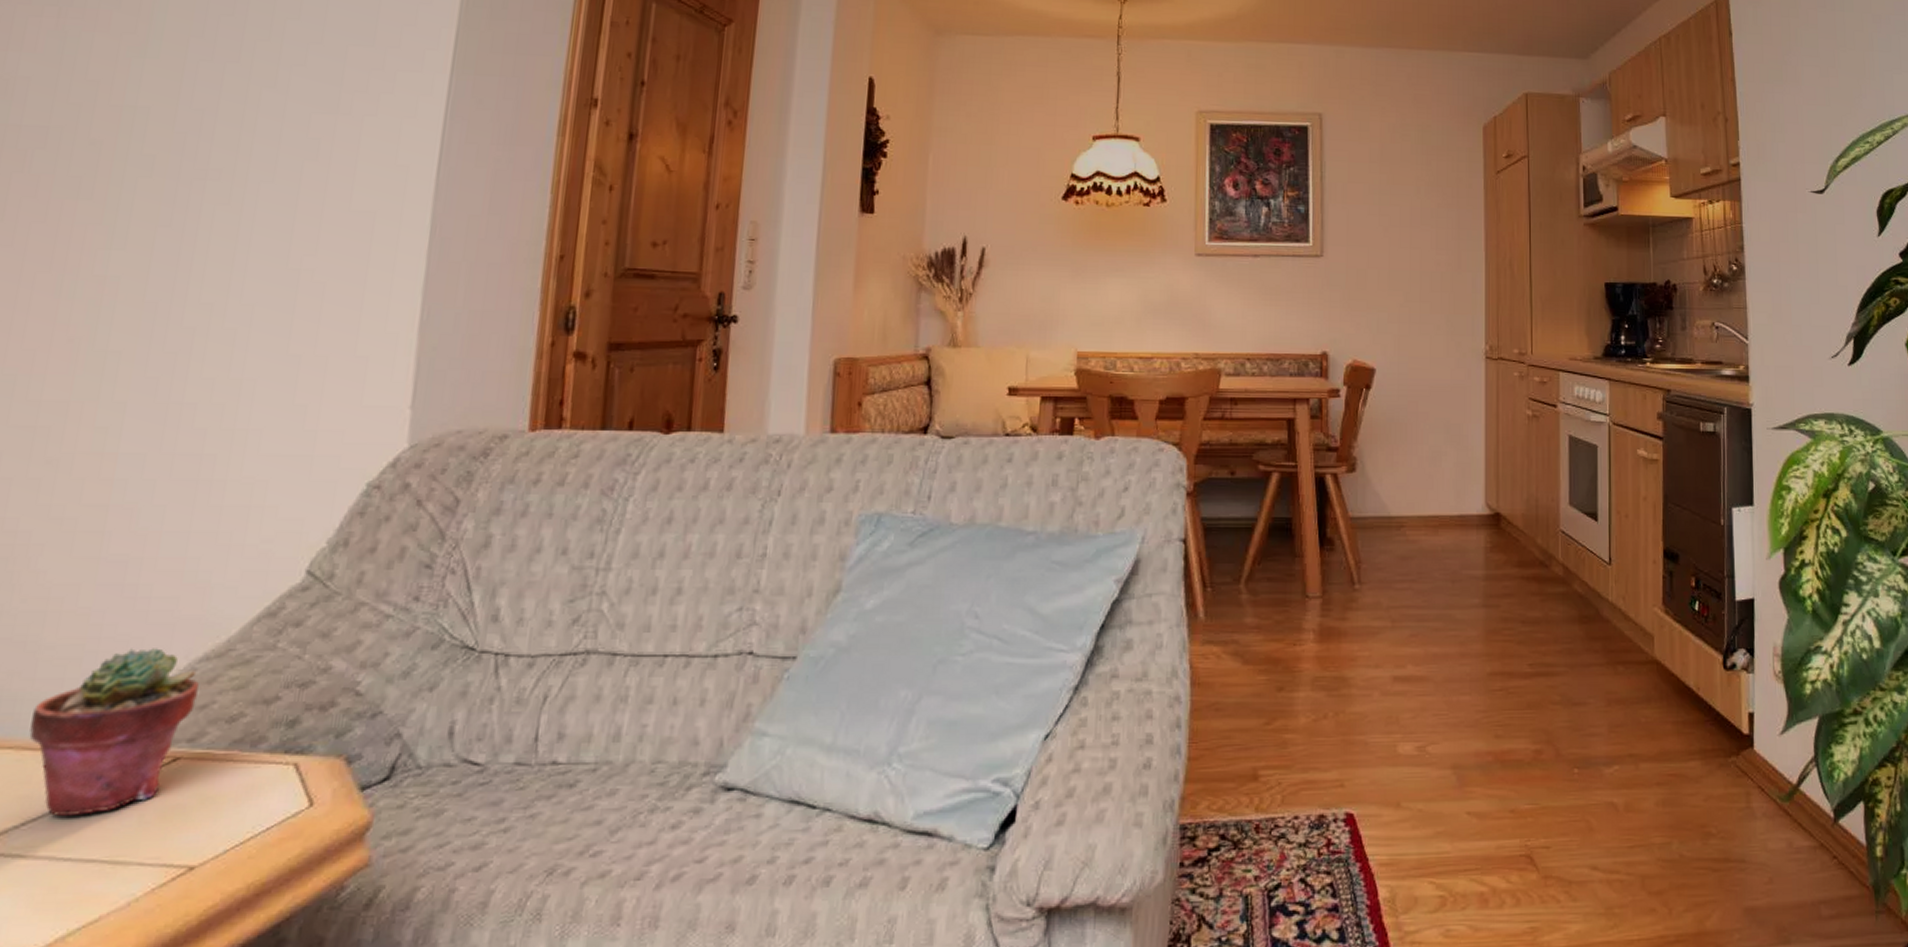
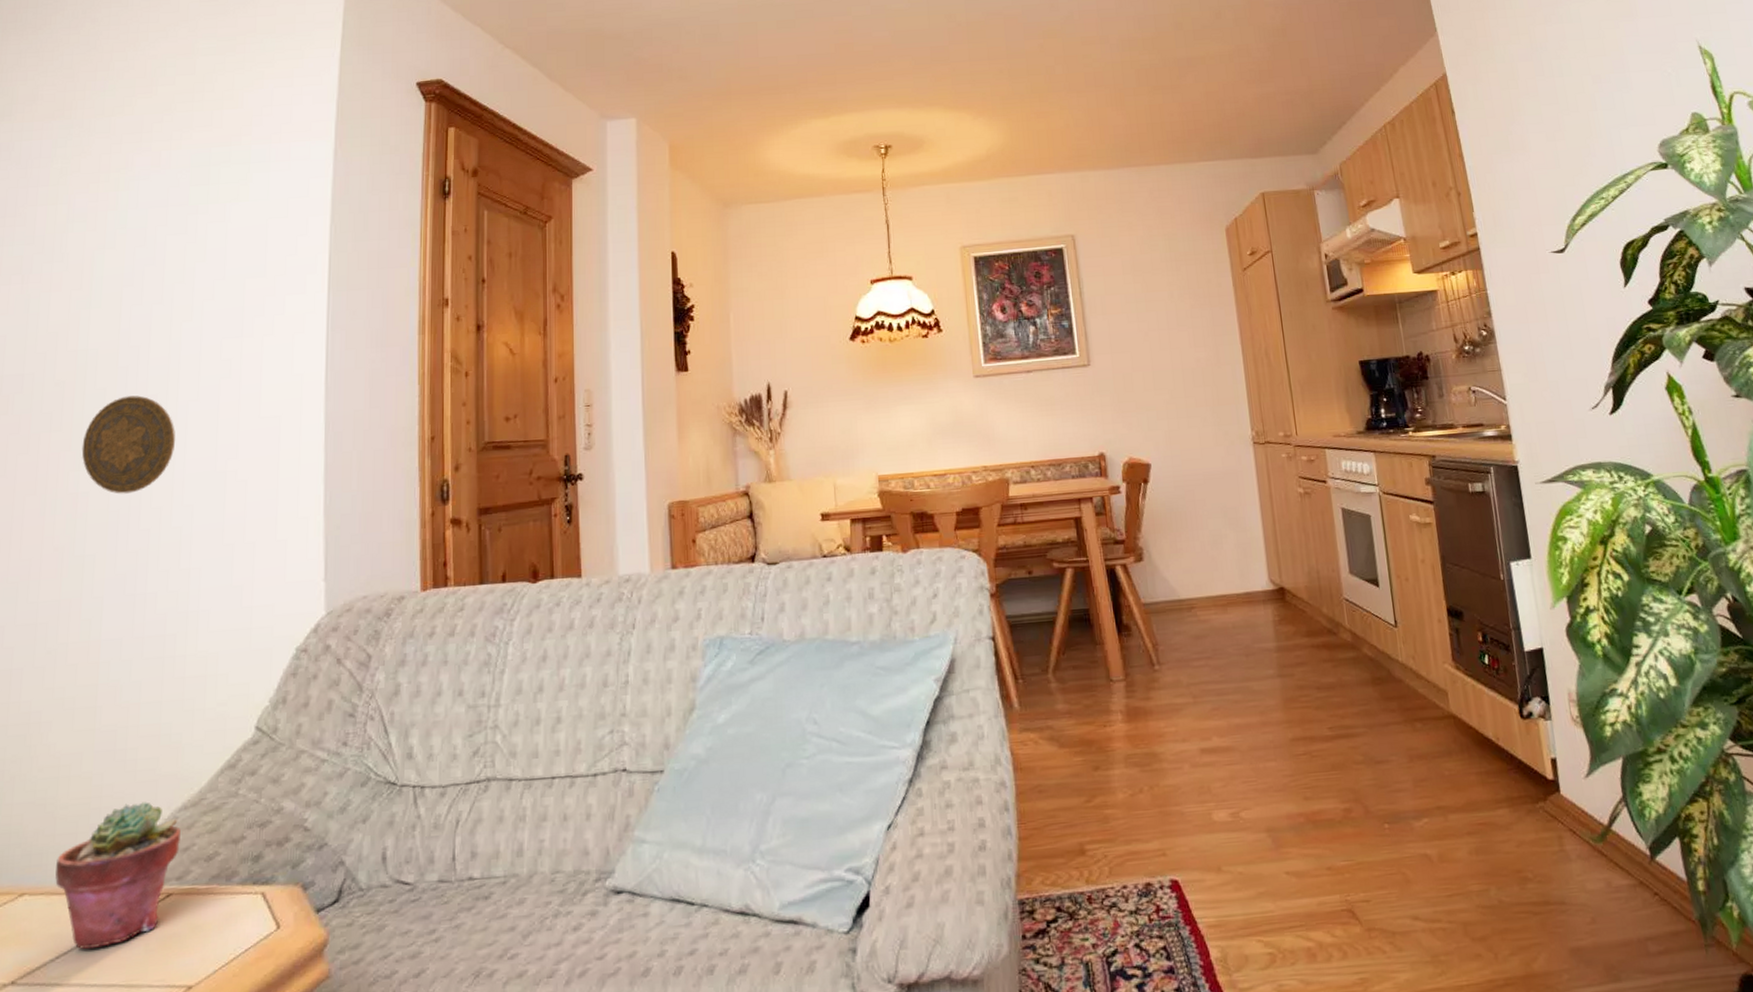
decorative plate: none [116,167,241,283] -> present [81,395,175,494]

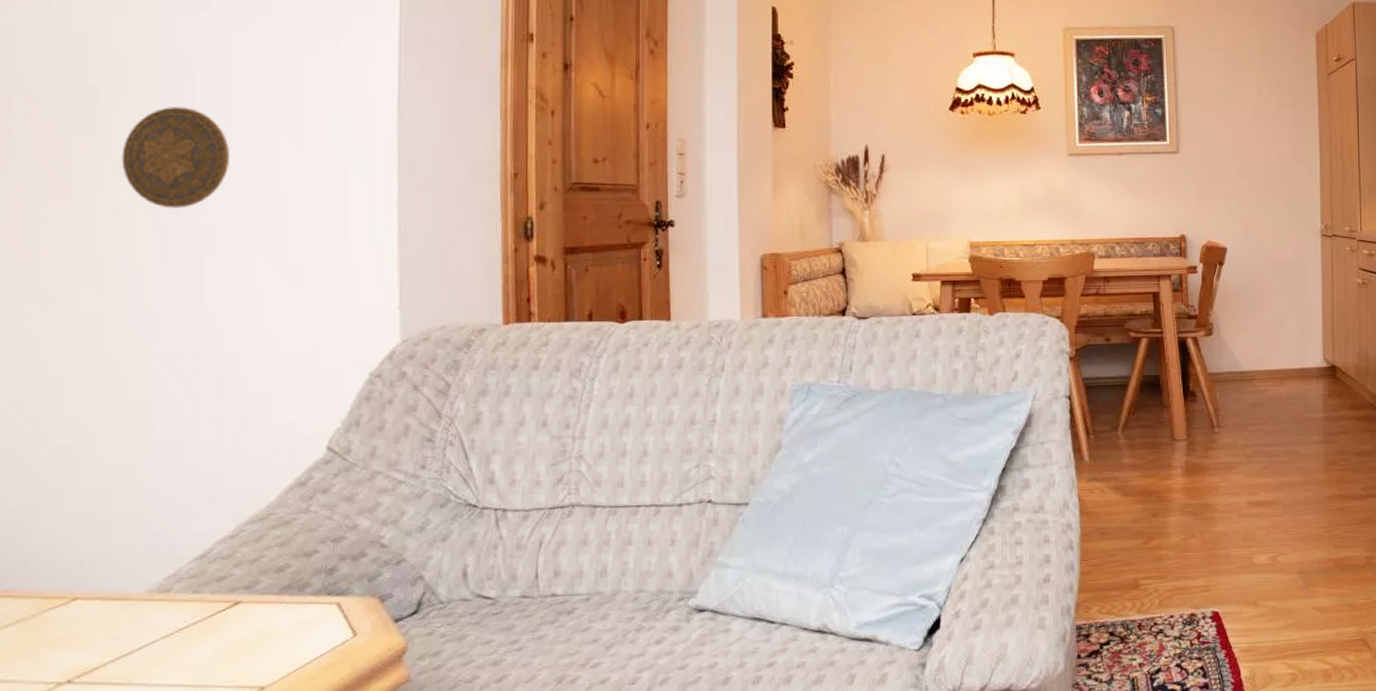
potted succulent: present [55,802,181,949] -> none [111,514,248,651]

